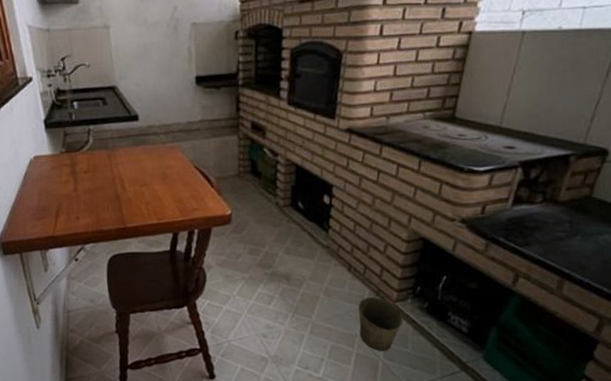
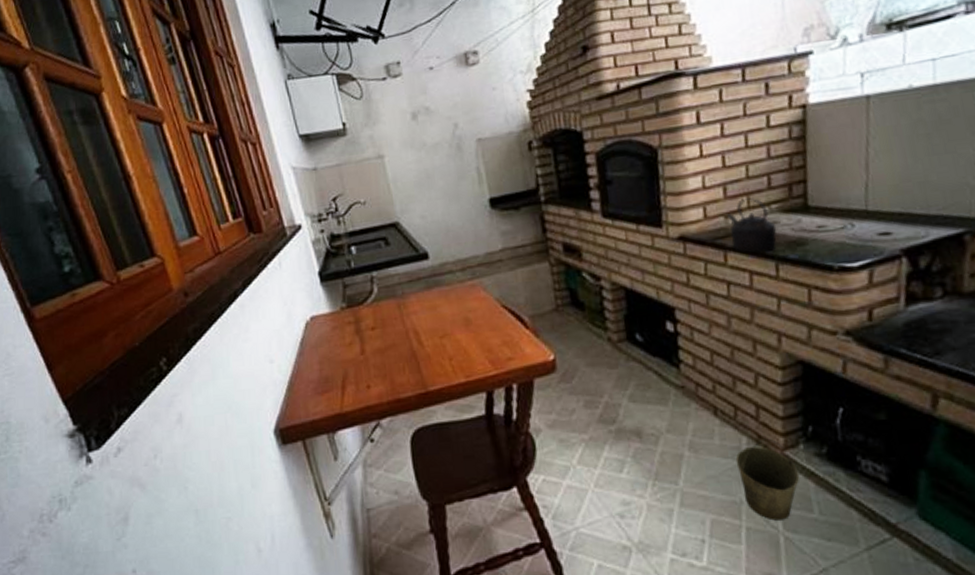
kettle: none [388,103,427,151] -> present [726,197,778,254]

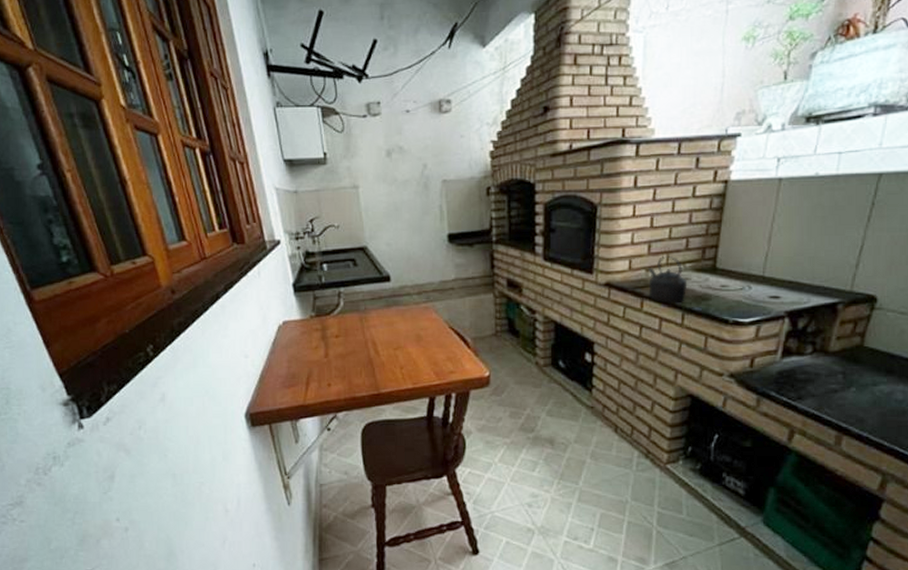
bucket: present [735,438,800,521] -> none [627,454,676,518]

